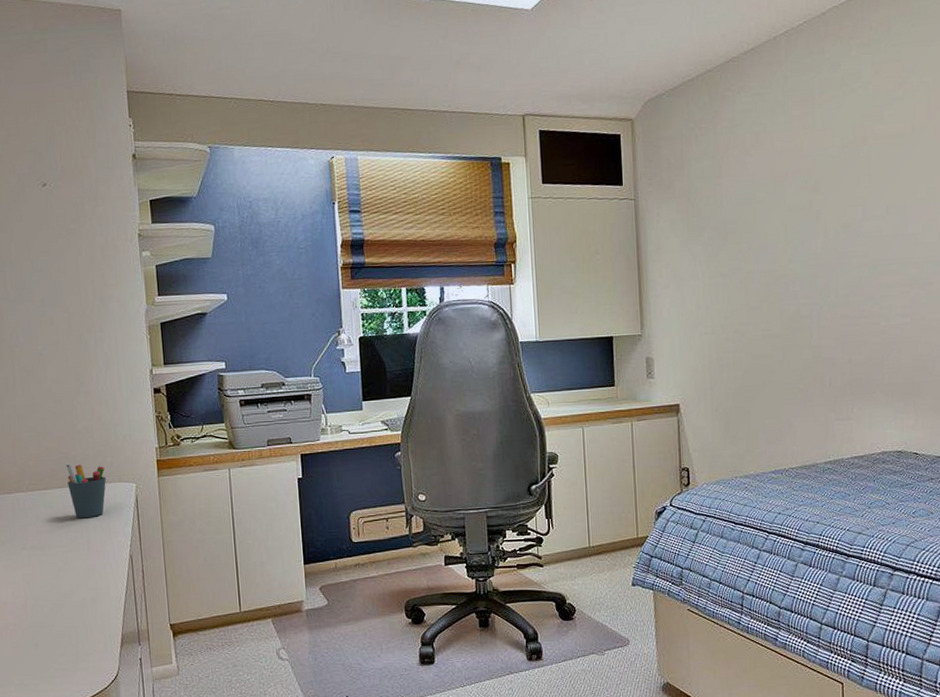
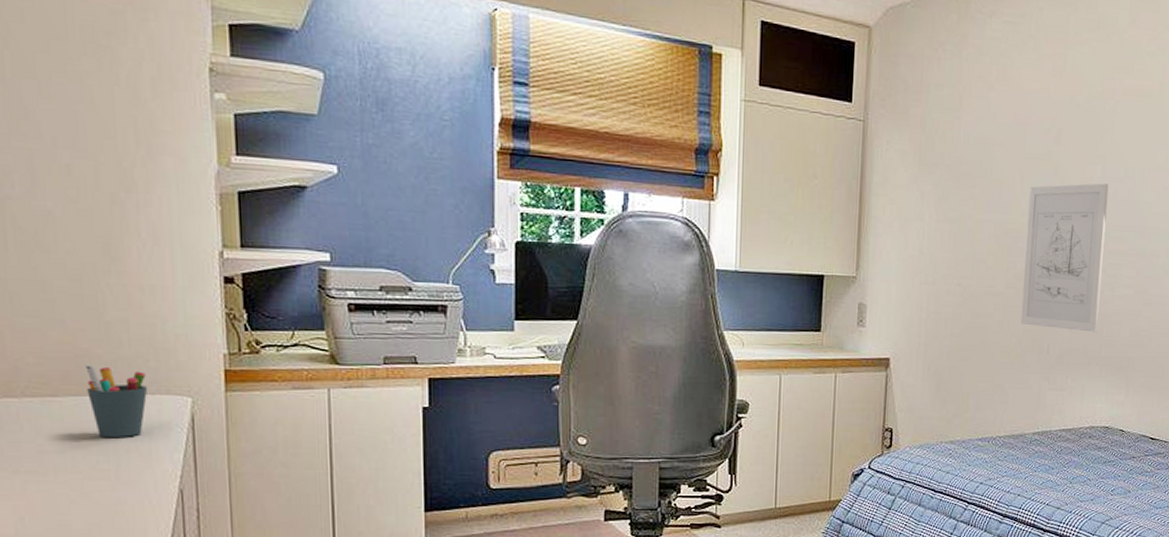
wall art: none [793,222,878,363] -> present [1020,183,1109,333]

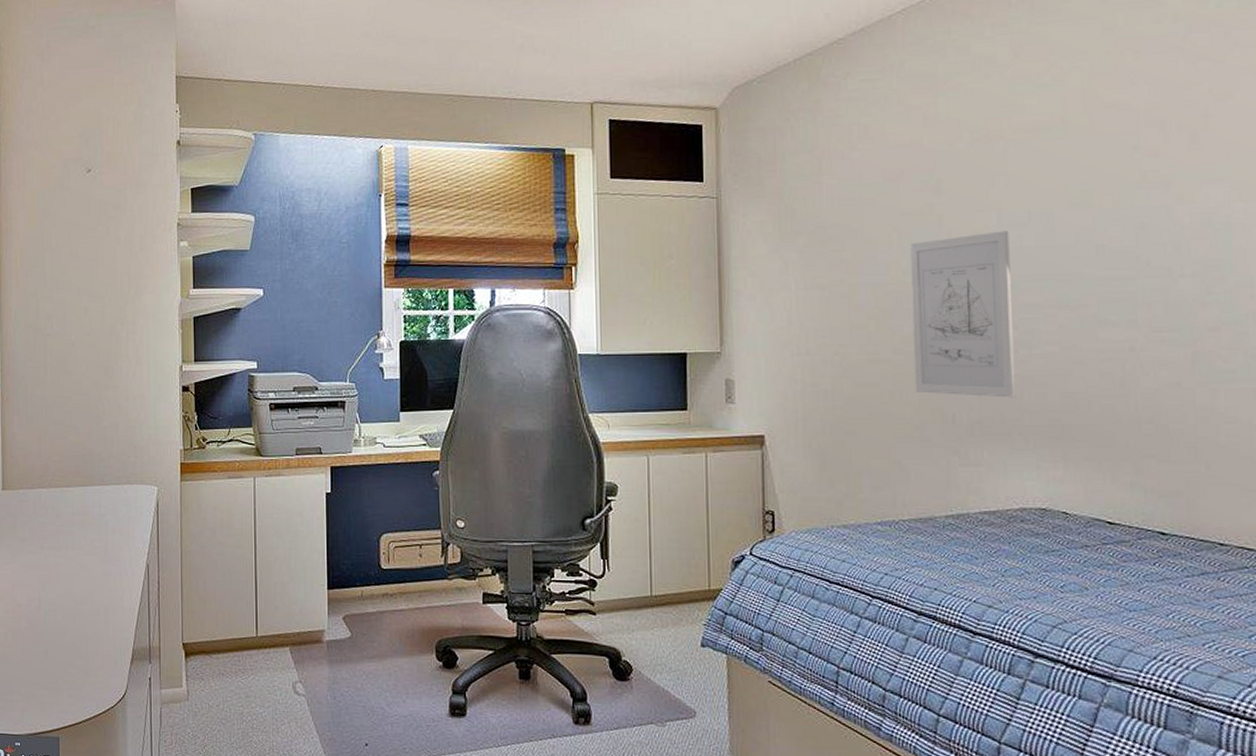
pen holder: present [85,364,148,438] -> none [89,460,129,521]

